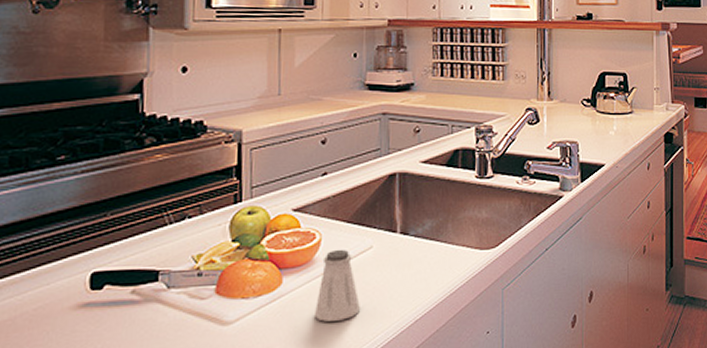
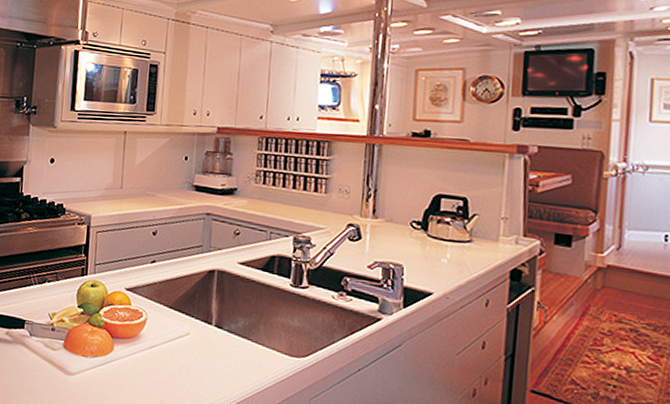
saltshaker: present [313,249,360,322] -> none [136,330,176,394]

